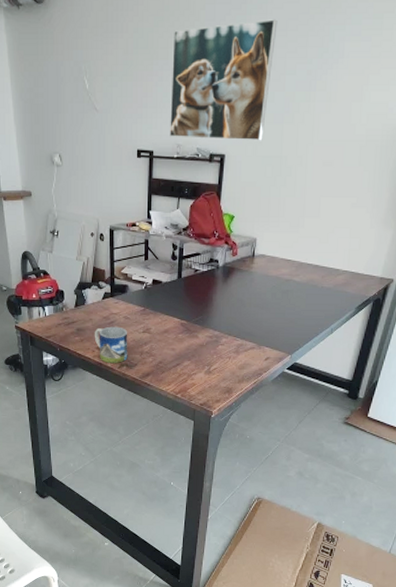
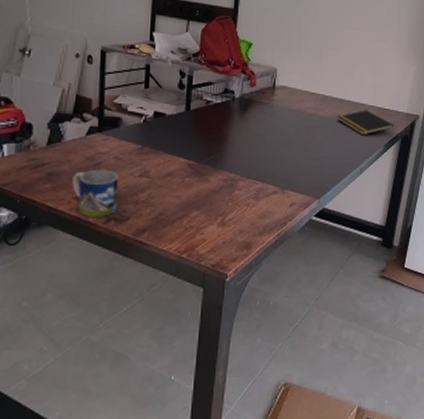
notepad: none [311,275,367,299] -> present [337,110,395,136]

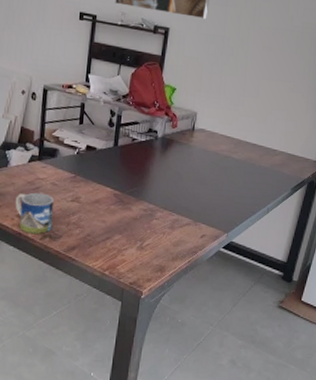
notepad: present [337,110,395,136] -> none [249,155,302,179]

